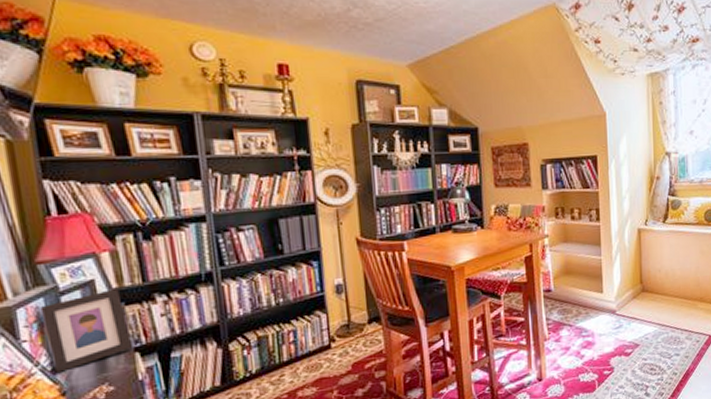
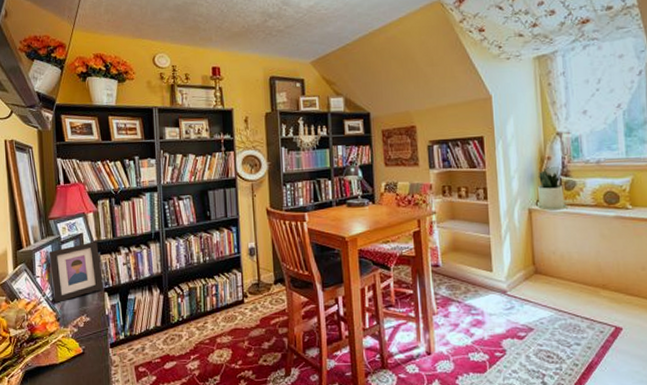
planter: none [645,189,673,230] -> present [536,169,567,211]

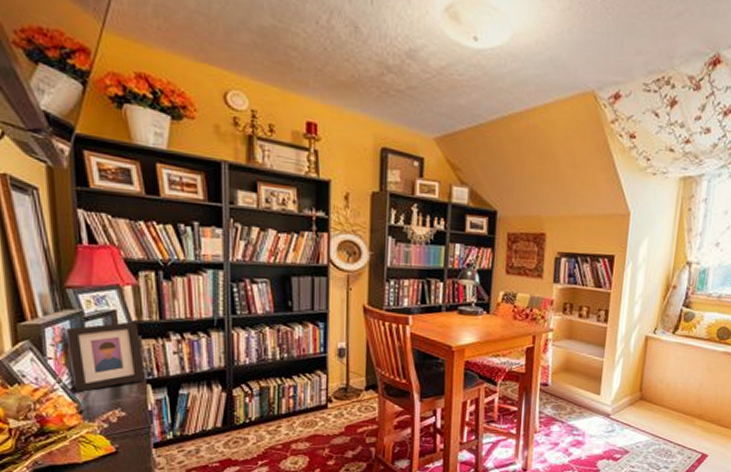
planter: present [536,169,567,211] -> none [654,297,683,341]

